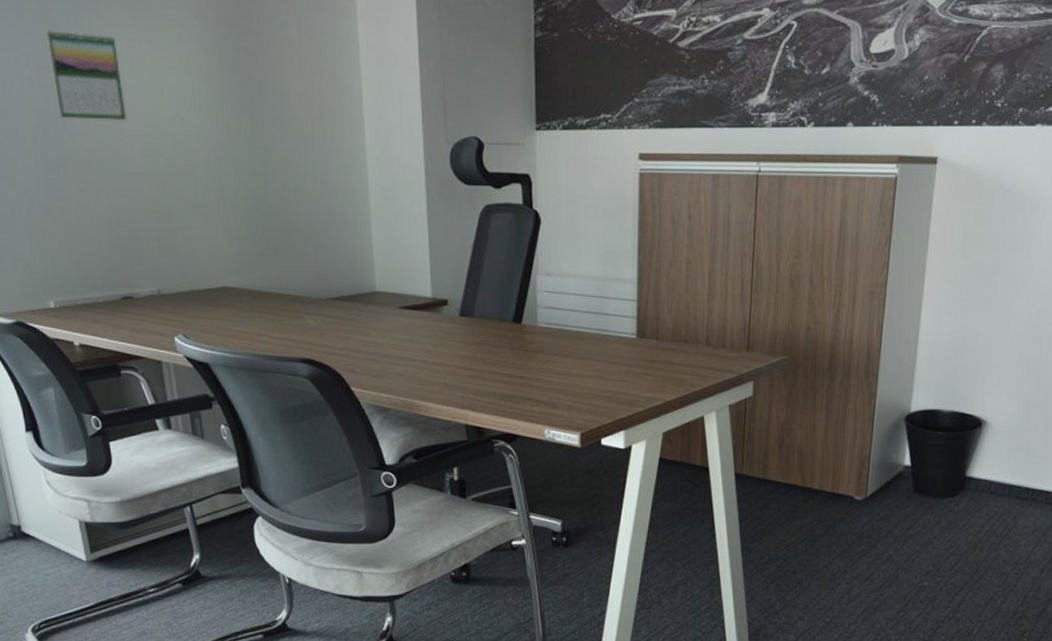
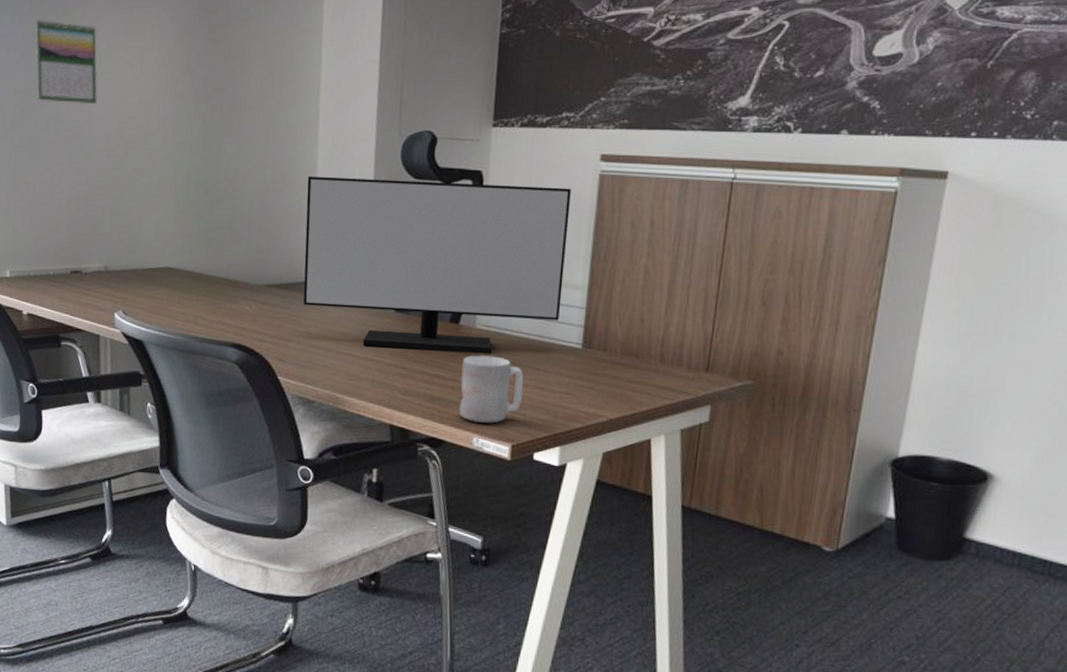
monitor: none [359,186,615,352] -> present [303,175,571,354]
mug: none [528,351,587,415] -> present [459,355,524,423]

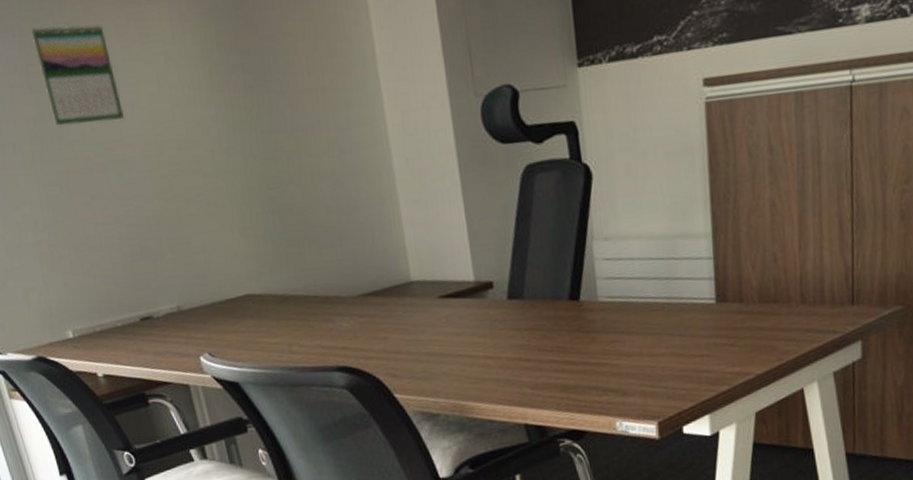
monitor: present [303,175,571,354] -> none [382,124,687,344]
mug: present [459,355,524,423] -> none [590,329,661,405]

